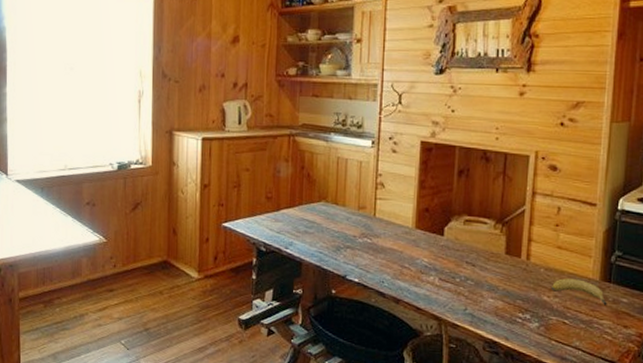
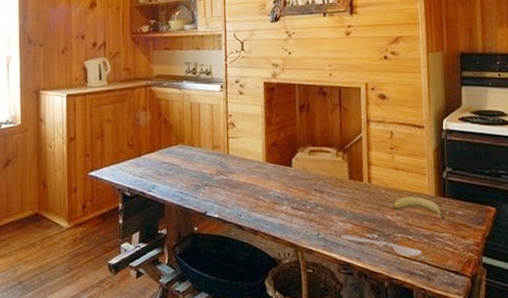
spoon: none [489,312,577,341] -> present [340,235,422,256]

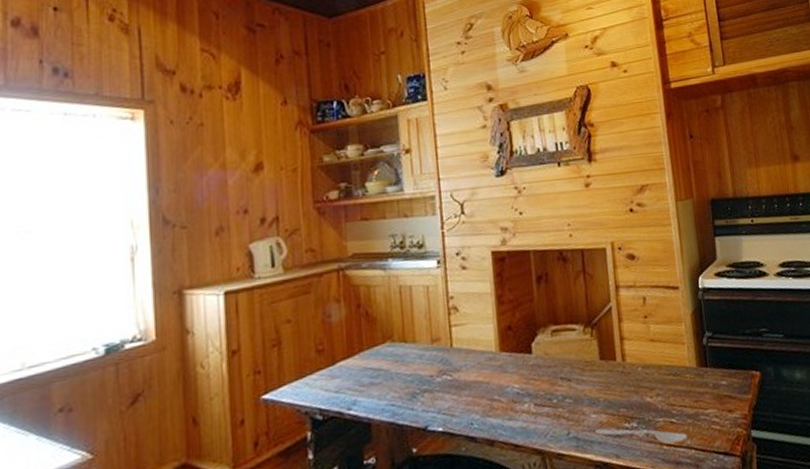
fruit: present [394,197,445,219] -> none [652,370,709,393]

